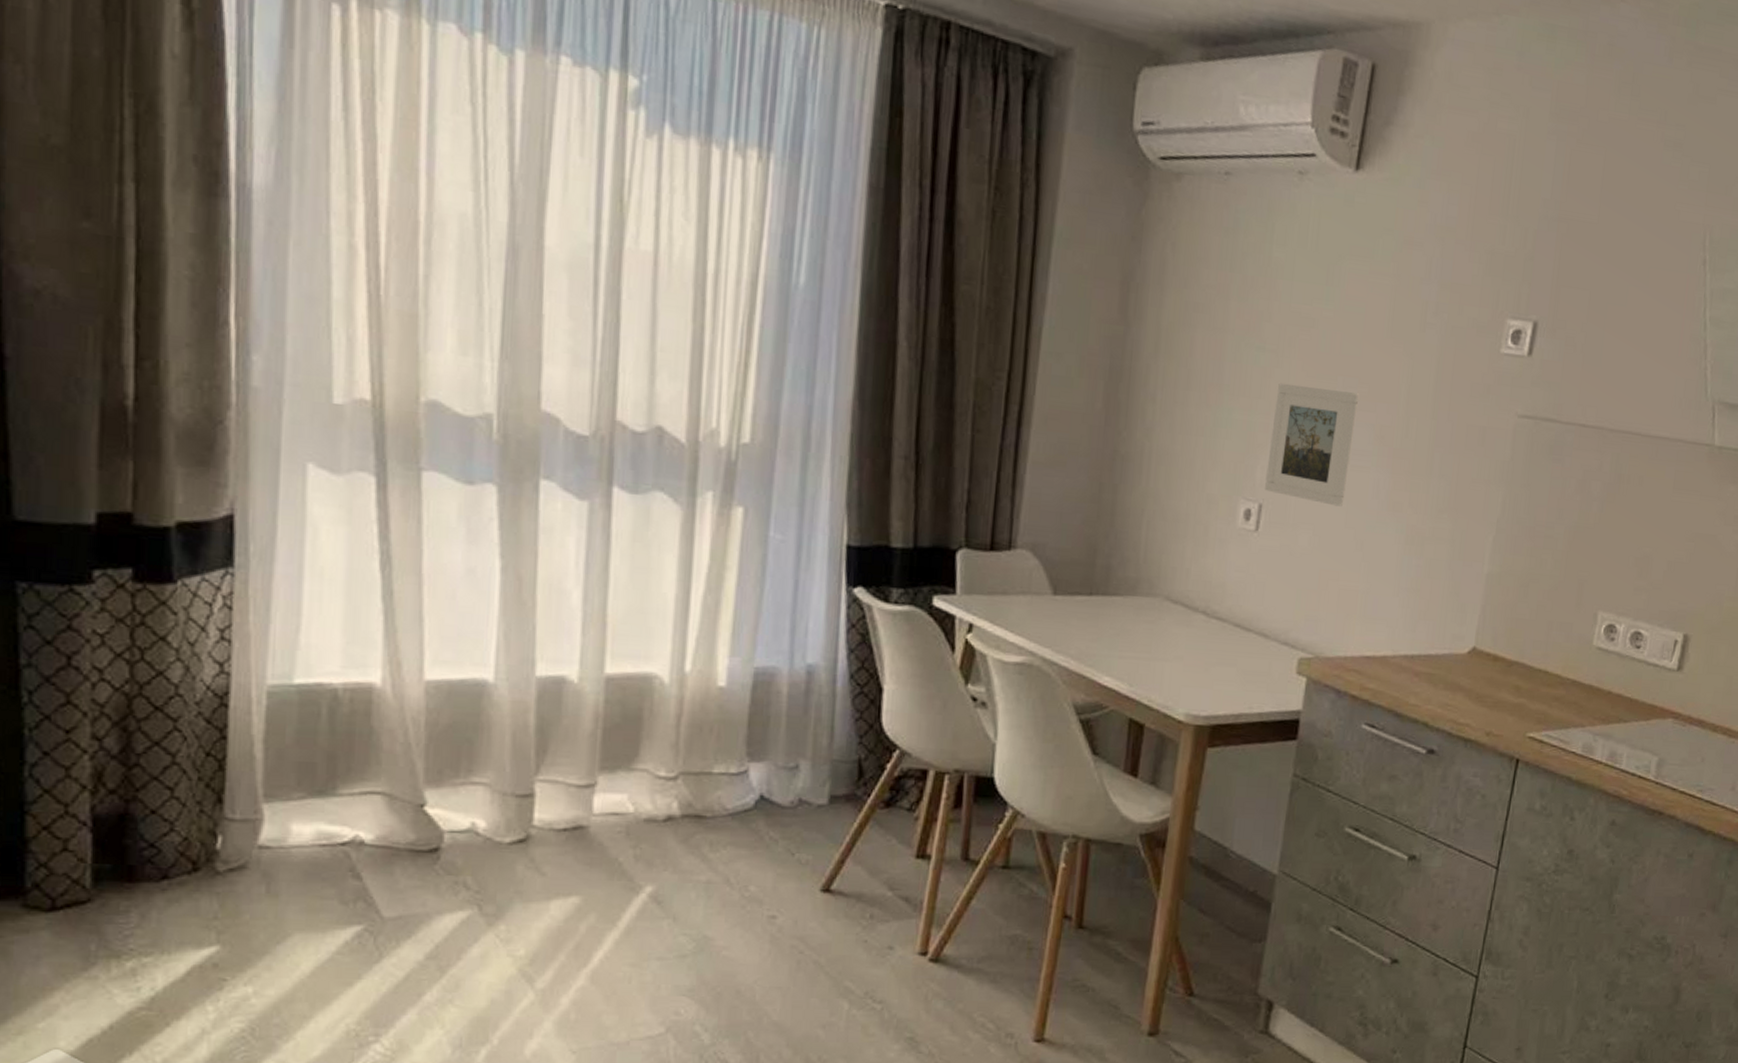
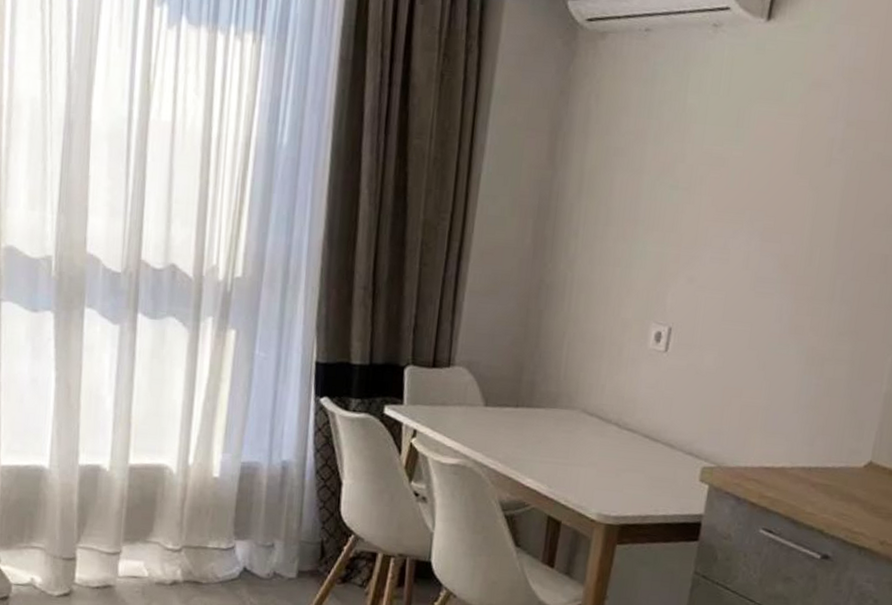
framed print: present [1265,382,1360,507] -> none [674,217,766,330]

